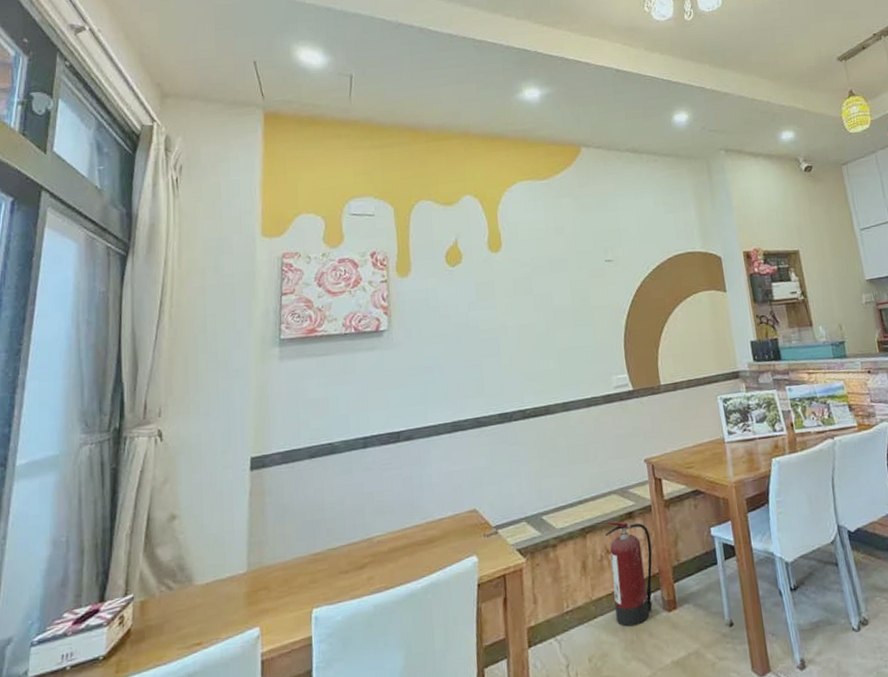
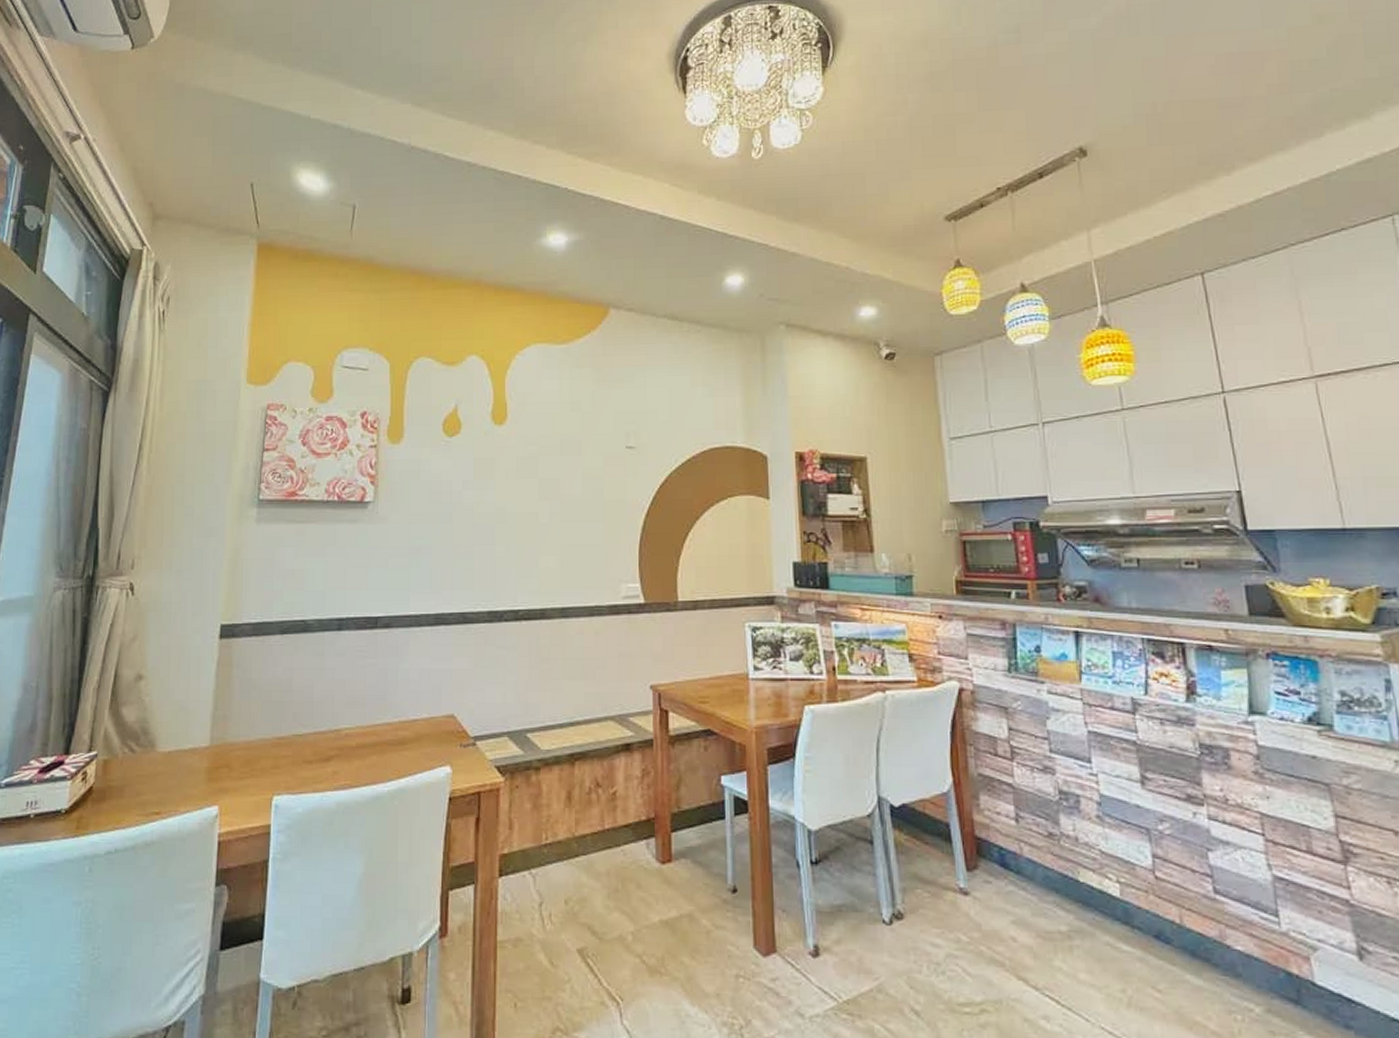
fire extinguisher: present [605,521,653,627] -> none [597,750,650,873]

